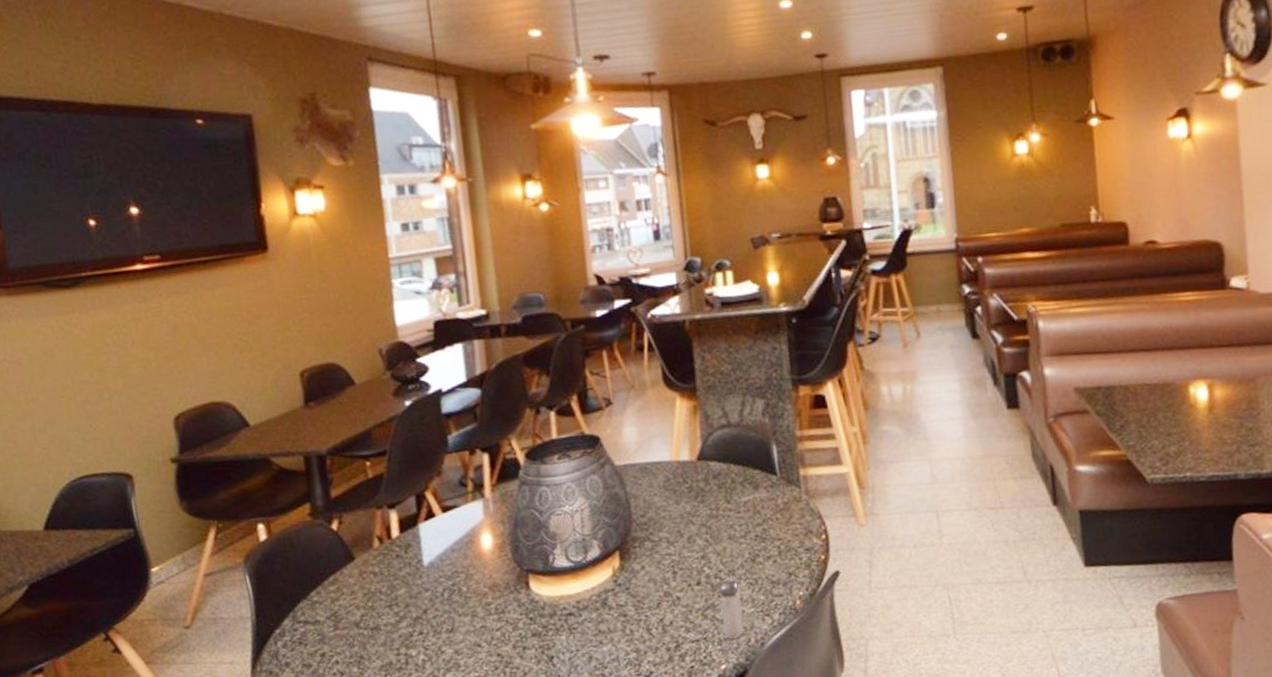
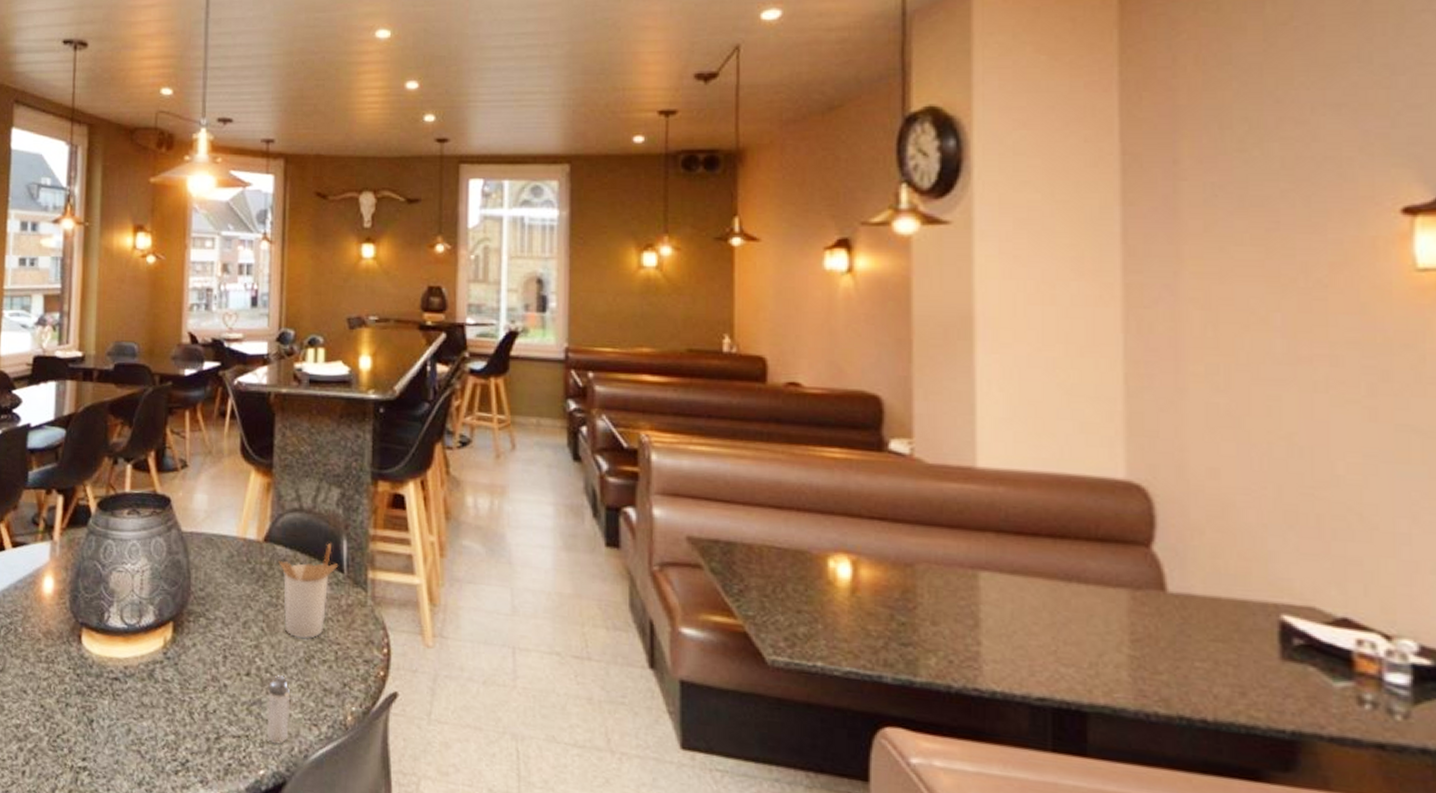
utensil holder: none [714,451,771,542] -> present [278,543,338,639]

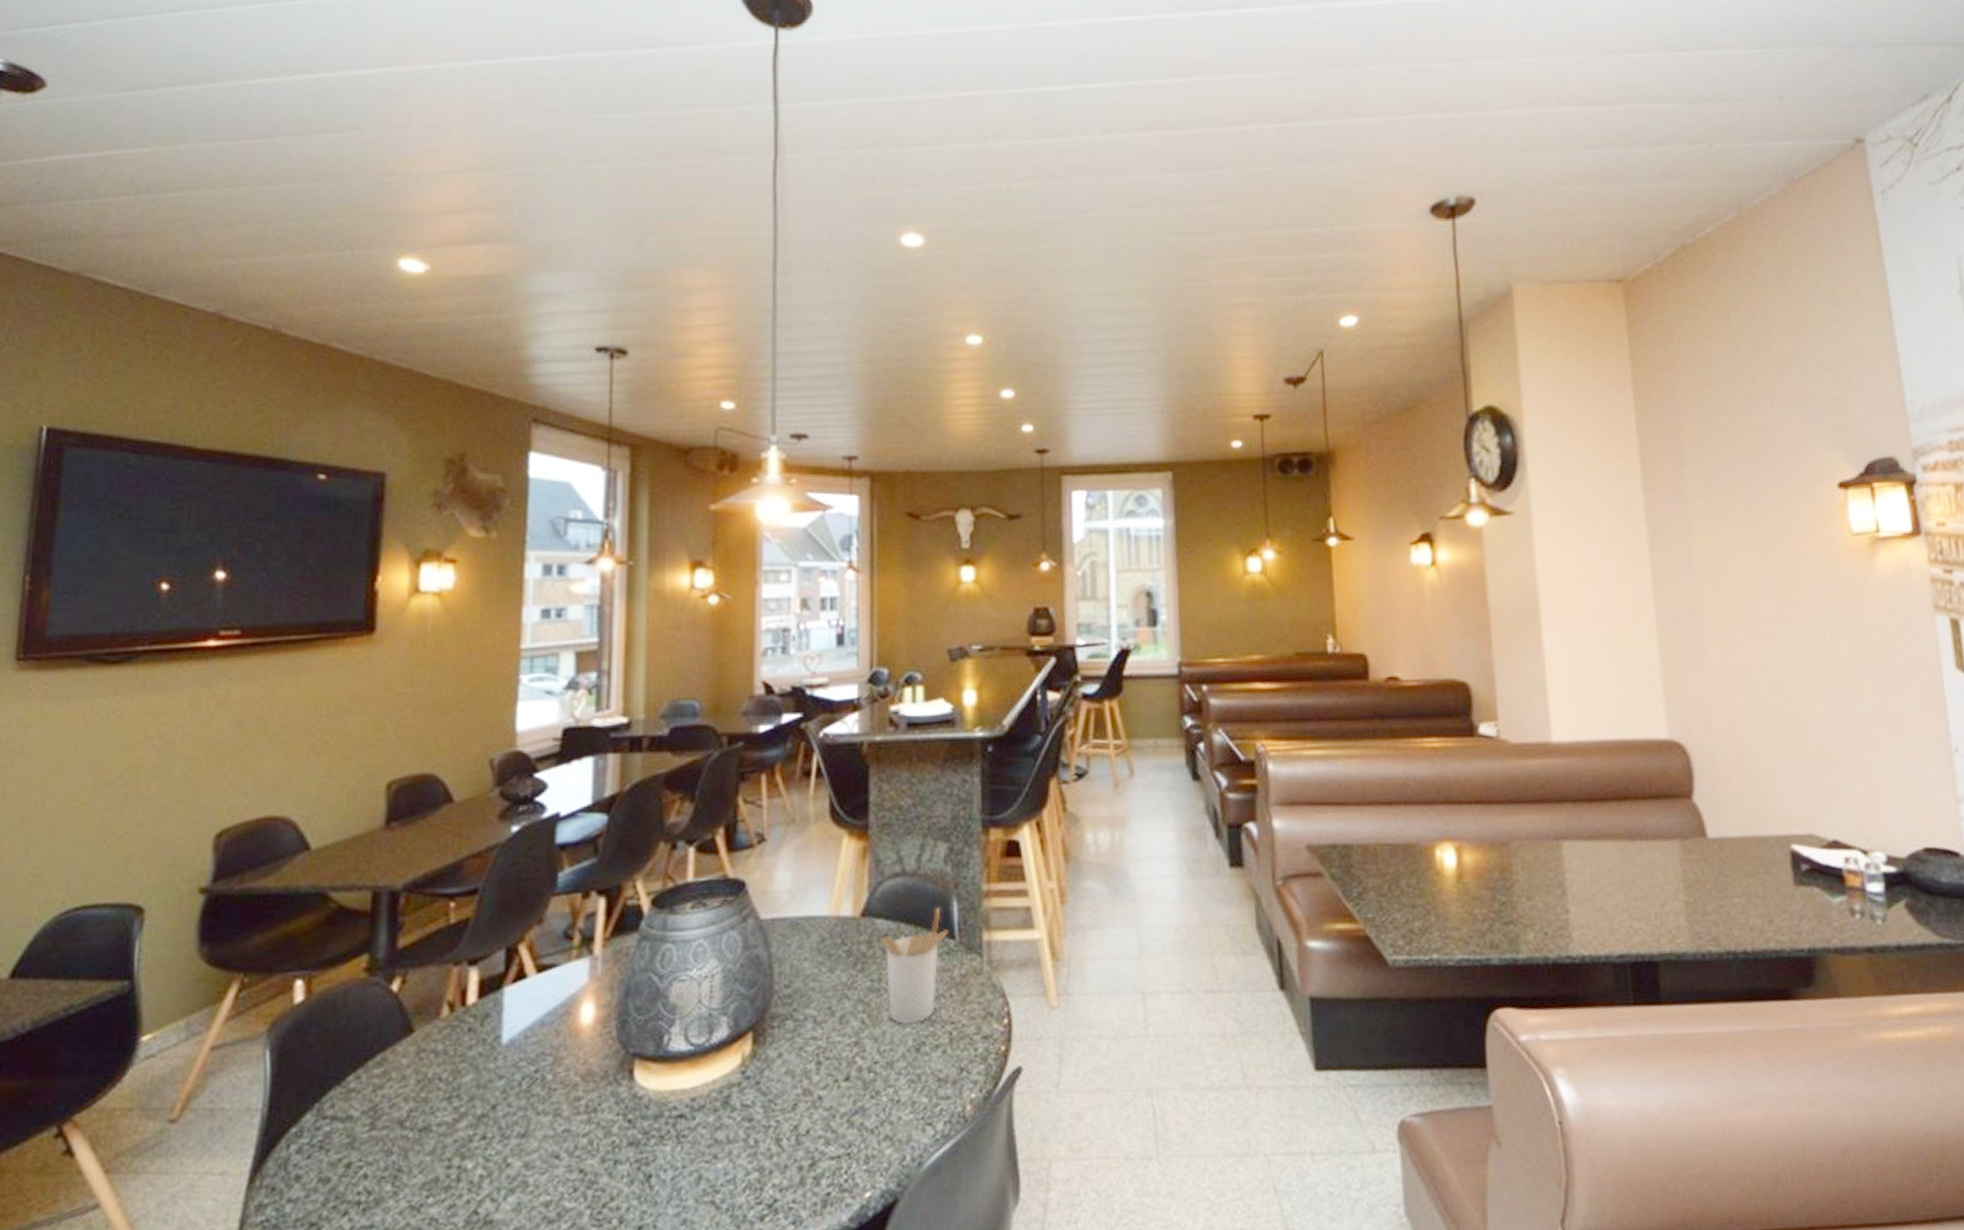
shaker: present [266,675,291,745] -> none [871,1072,900,1157]

